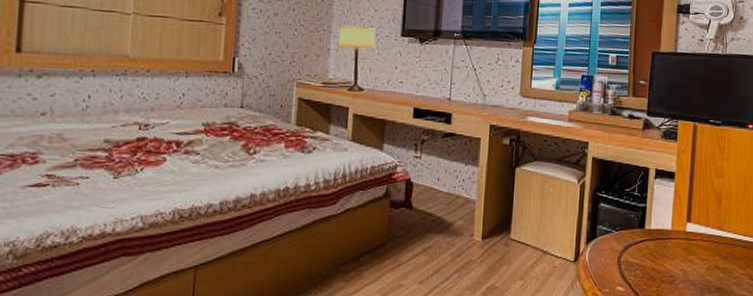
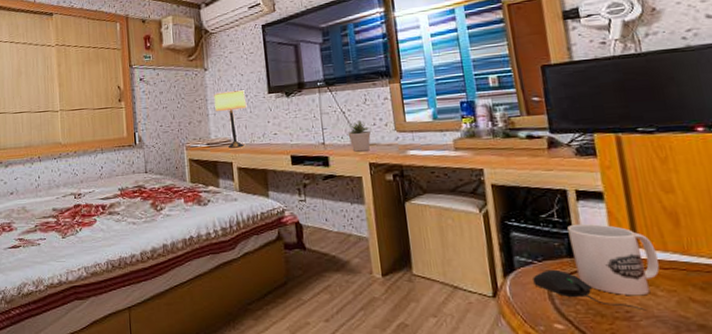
potted plant: none [475,80,497,114] -> present [347,120,371,153]
computer mouse: none [608,238,686,276] -> present [533,269,648,311]
mug: none [642,199,701,263] -> present [567,223,660,296]

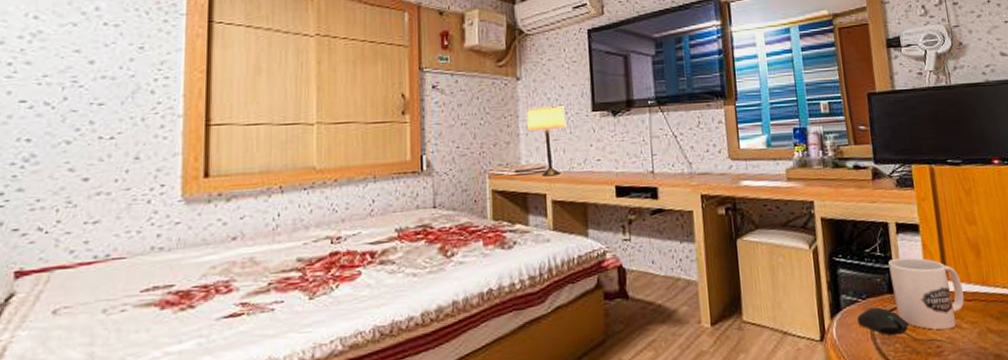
potted plant: present [347,120,371,153] -> none [679,146,704,183]

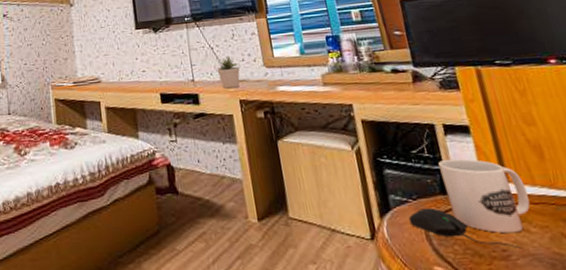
table lamp: present [527,106,565,177] -> none [80,26,113,87]
potted plant: none [679,146,704,183] -> present [216,56,240,90]

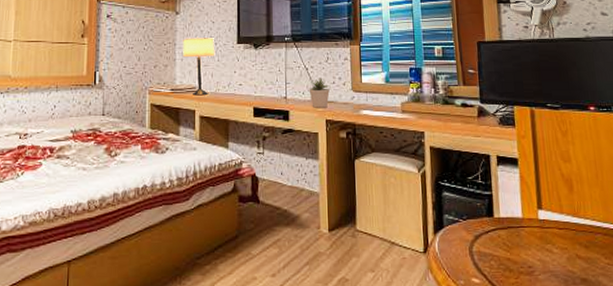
table lamp: none [80,26,113,87] -> present [183,38,214,96]
computer mouse: present [409,207,523,249] -> none [458,227,545,266]
mug: present [438,158,531,234] -> none [488,186,556,253]

